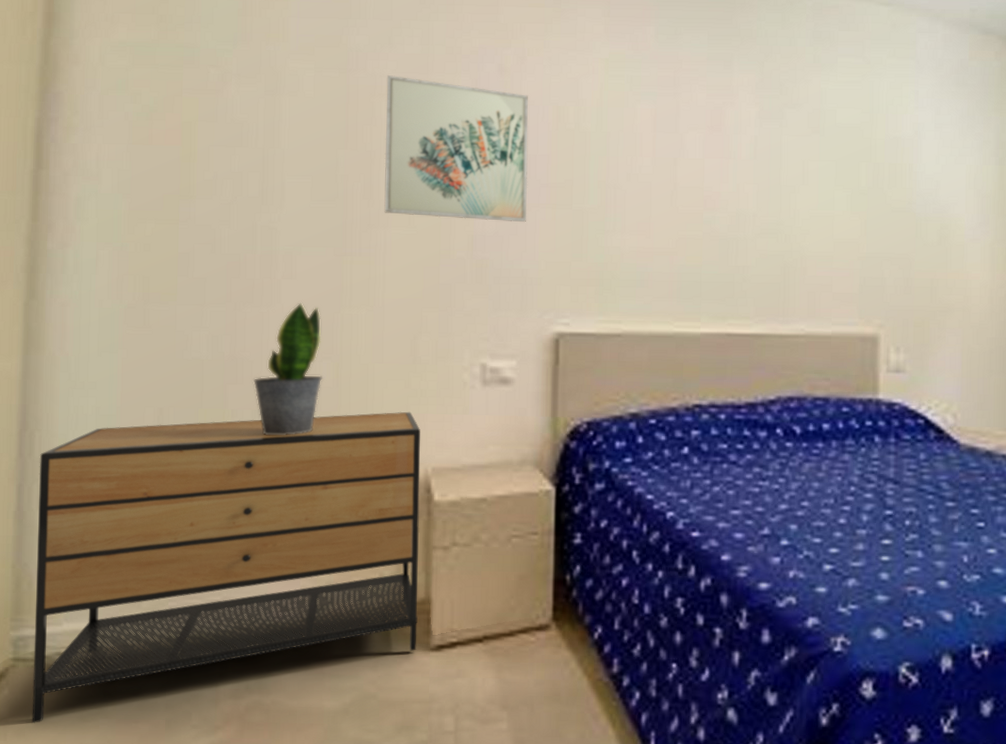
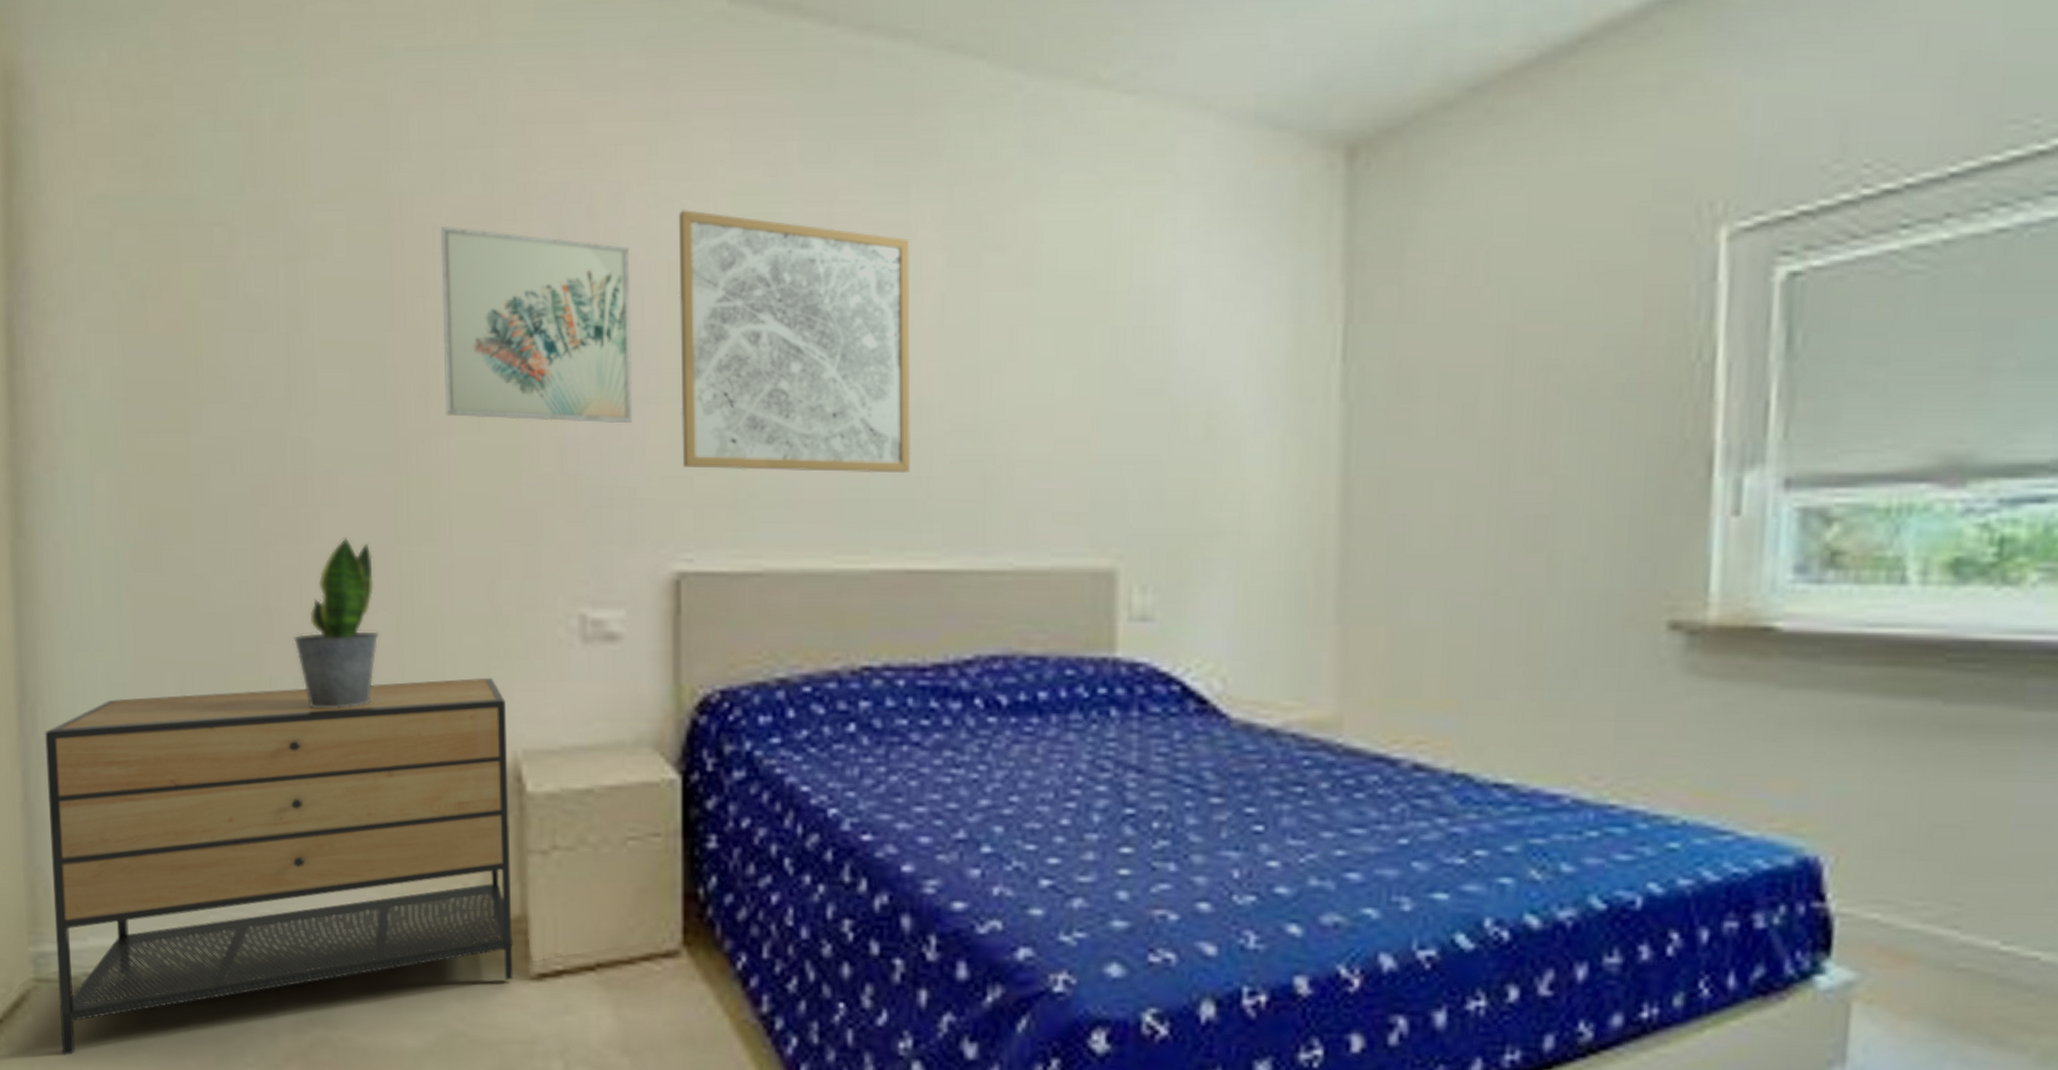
wall art: none [563,70,733,263] -> present [678,210,912,474]

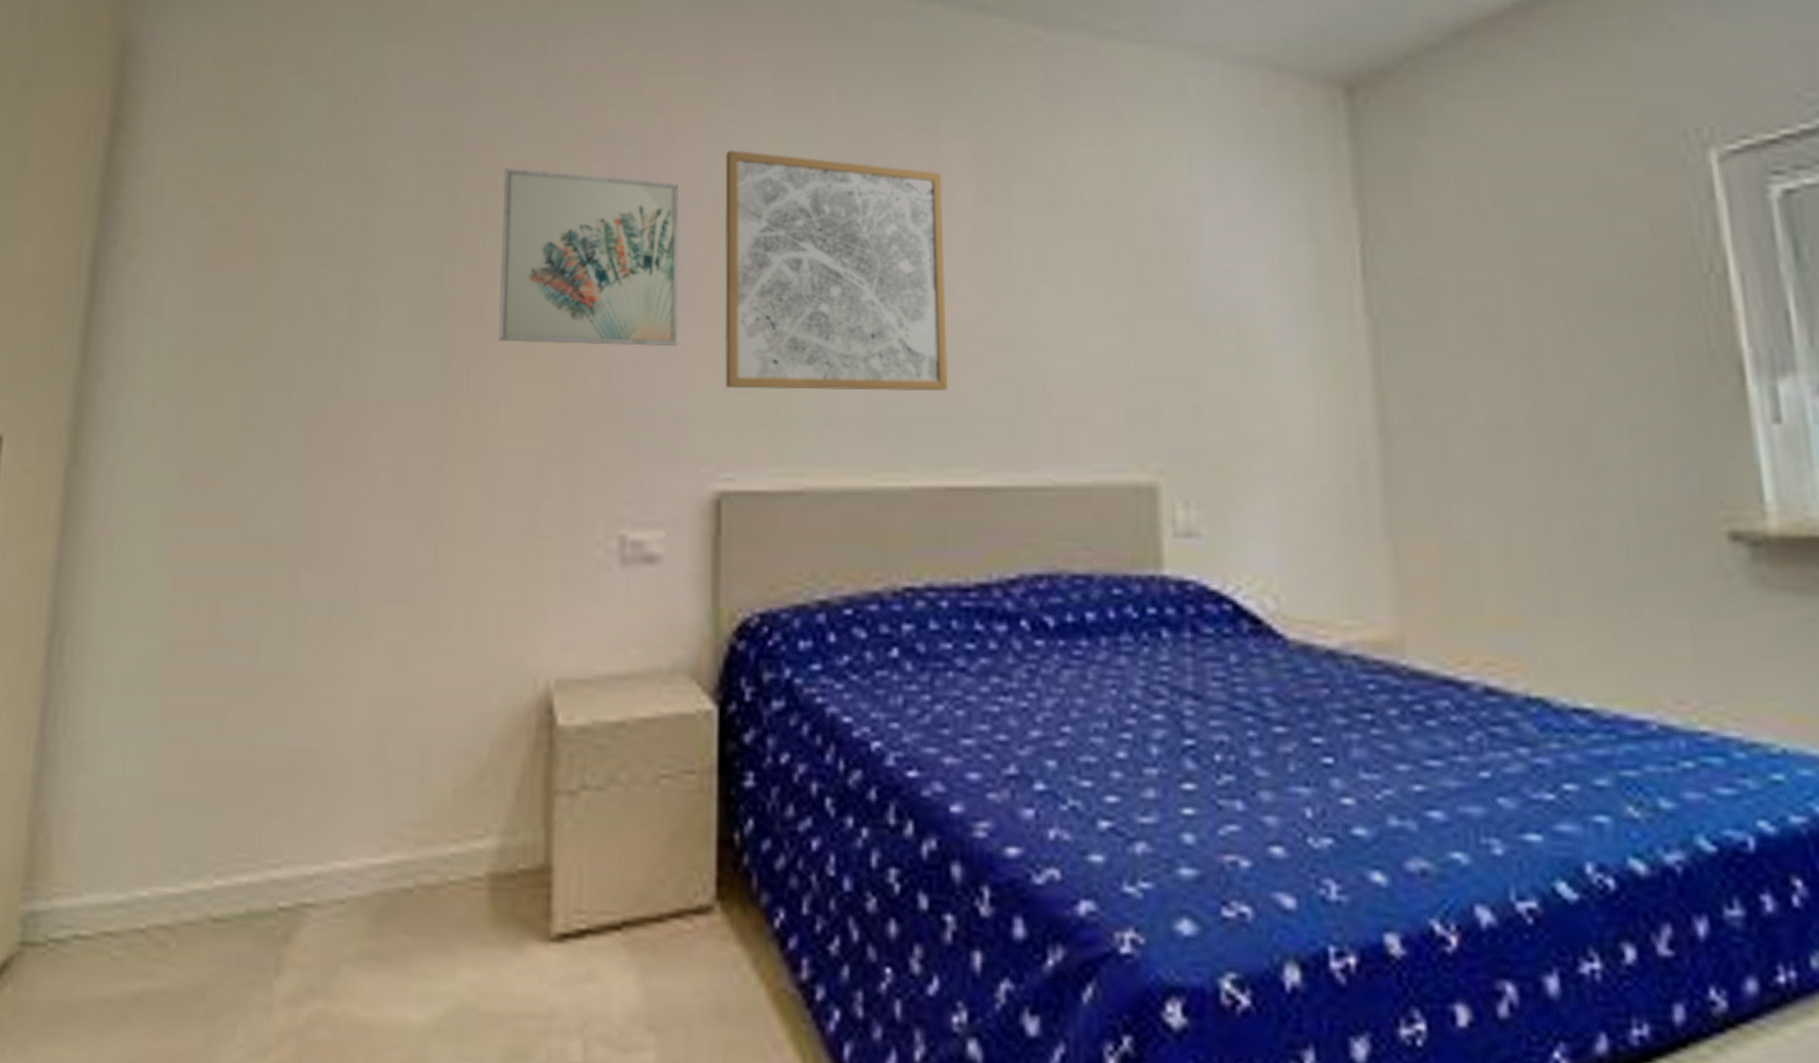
cabinet: present [44,677,513,1056] -> none [37,602,541,1035]
potted plant: present [294,536,380,709] -> none [332,460,419,637]

